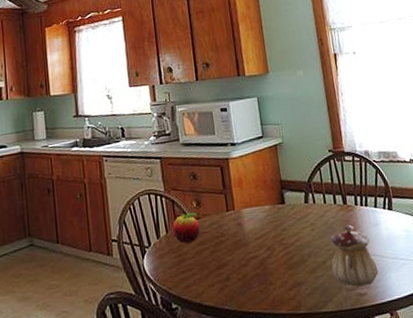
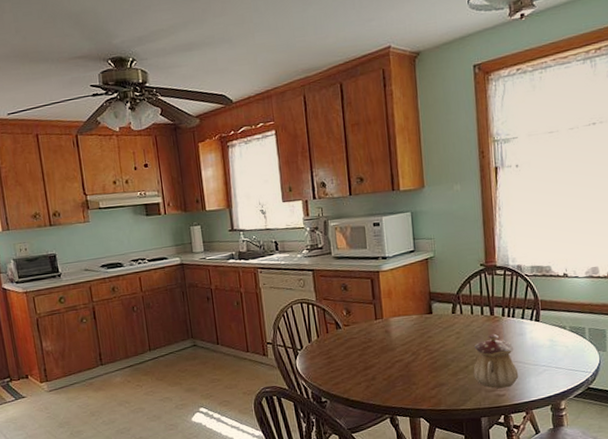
fruit: present [172,212,200,243] -> none [323,320,349,347]

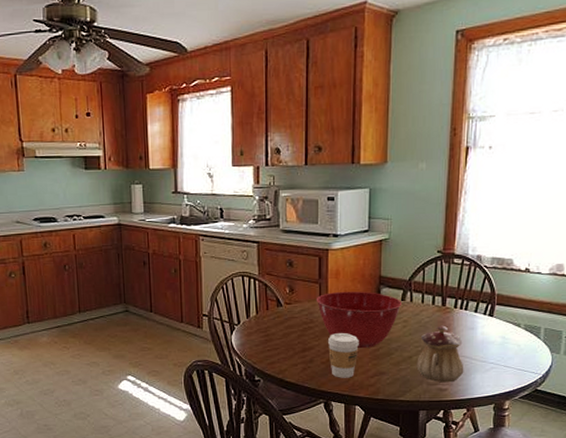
mixing bowl: none [372,308,453,362] -> present [316,291,401,348]
coffee cup: none [387,349,417,393] -> present [328,333,359,378]

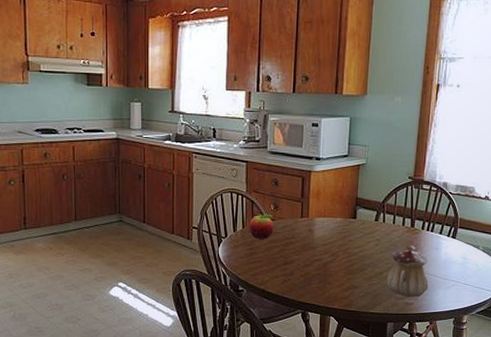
fruit: none [263,297,290,325] -> present [249,214,274,239]
mixing bowl: present [316,291,401,348] -> none [298,210,375,263]
coffee cup: present [328,333,359,378] -> none [307,249,336,291]

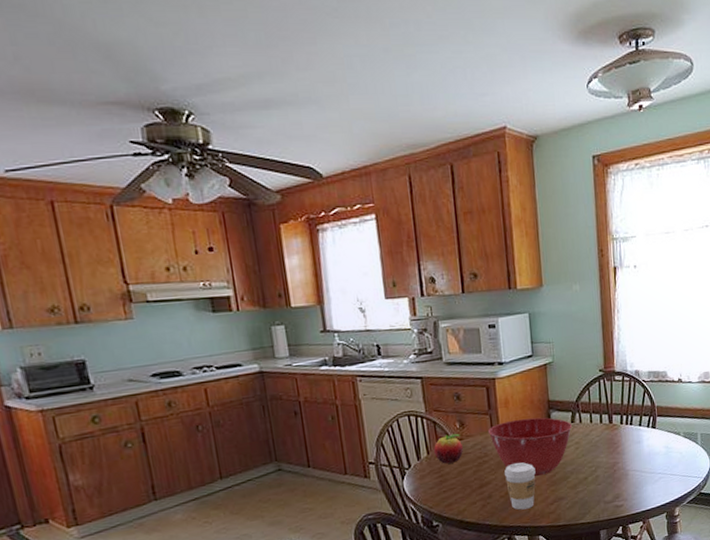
mixing bowl: none [298,210,375,263] -> present [487,417,572,476]
coffee cup: none [307,249,336,291] -> present [504,462,536,510]
teapot: present [386,245,429,297] -> none [592,442,636,499]

